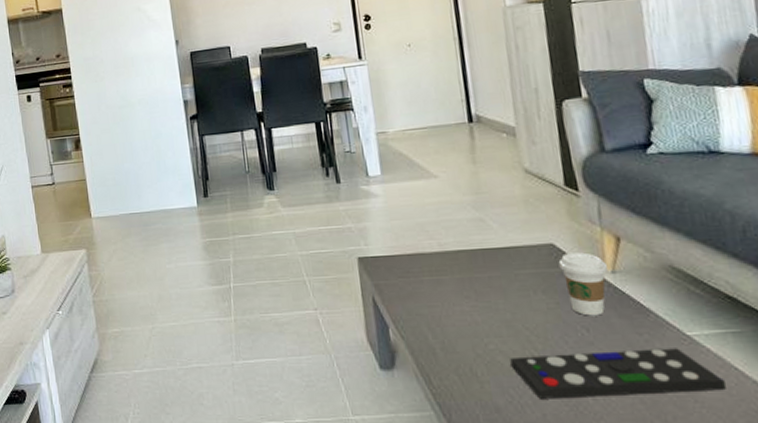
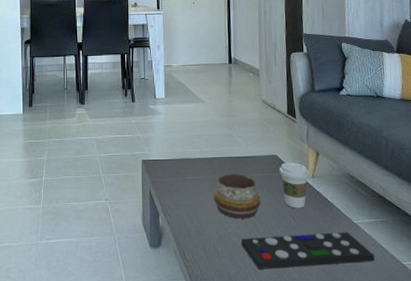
decorative bowl: none [463,271,535,332] -> present [213,174,261,219]

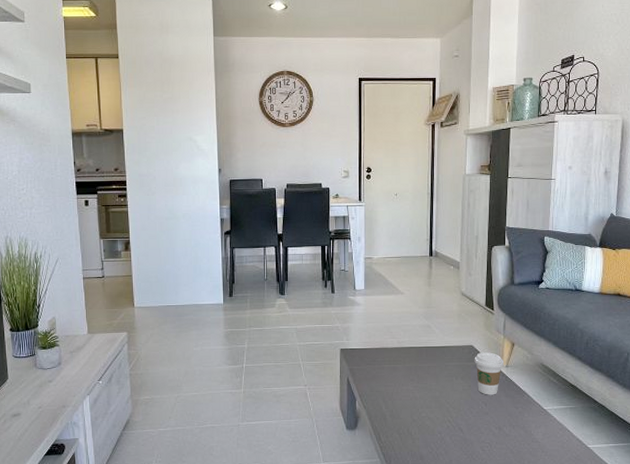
decorative bowl: present [213,174,261,219] -> none [409,363,455,404]
remote control: present [241,232,374,269] -> none [434,417,561,450]

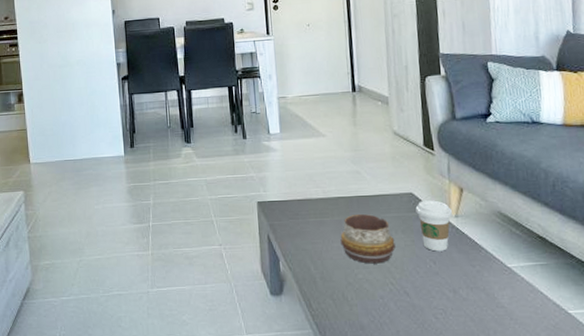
decorative bowl: none [409,363,455,404] -> present [340,214,396,264]

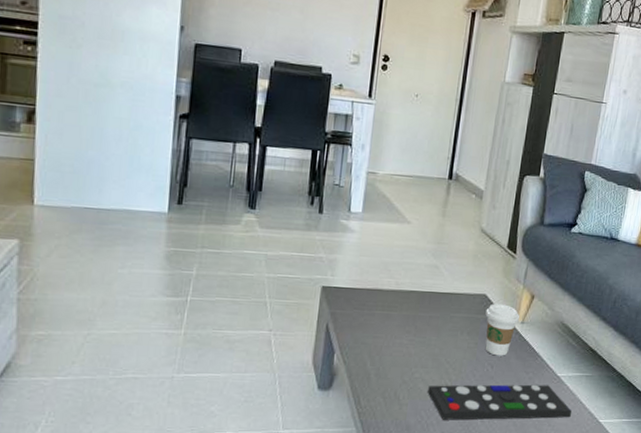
decorative bowl: present [340,214,396,264] -> none [403,311,459,364]
remote control: none [374,277,533,319] -> present [428,384,572,420]

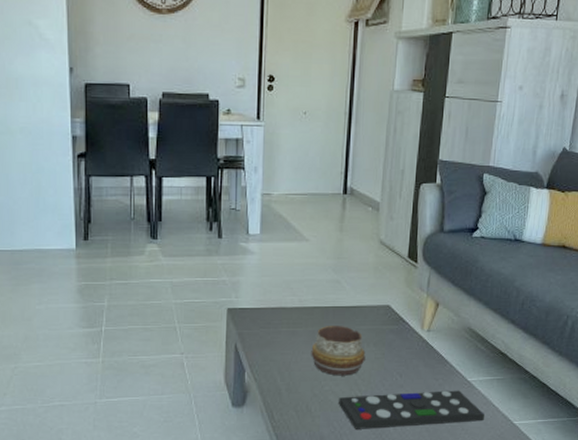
decorative bowl: none [403,311,459,364] -> present [311,326,366,376]
coffee cup: present [485,303,520,356] -> none [390,314,426,365]

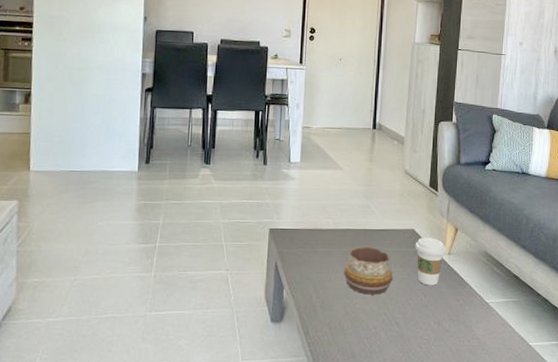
remote control: present [339,390,484,429] -> none [369,311,502,347]
coffee cup: none [390,314,426,365] -> present [415,237,447,286]

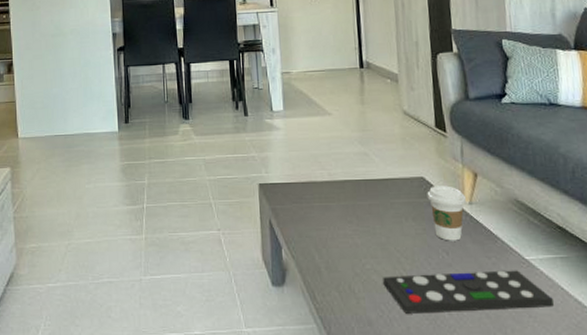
decorative bowl: present [344,247,393,295] -> none [347,199,406,253]
remote control: none [369,311,502,347] -> present [383,270,554,314]

